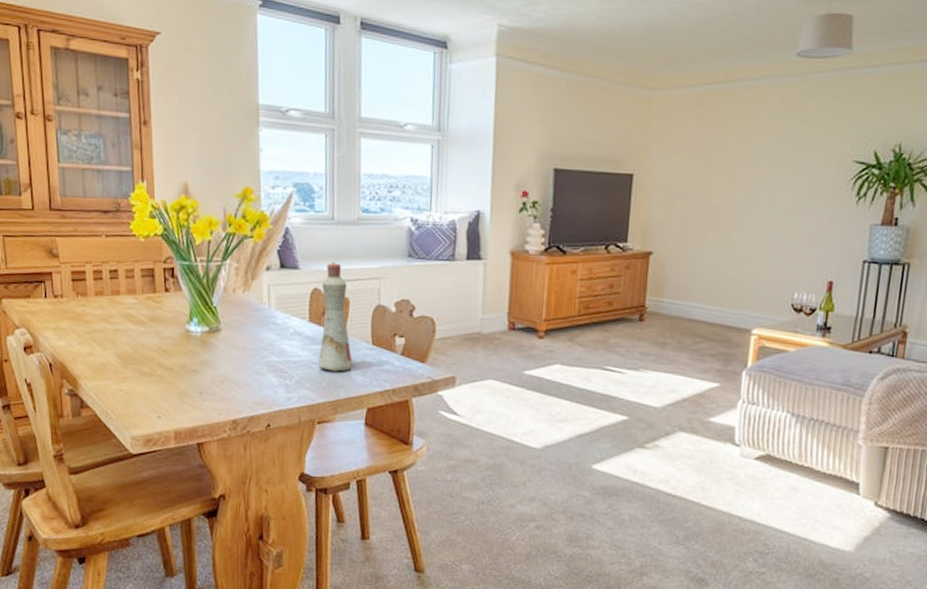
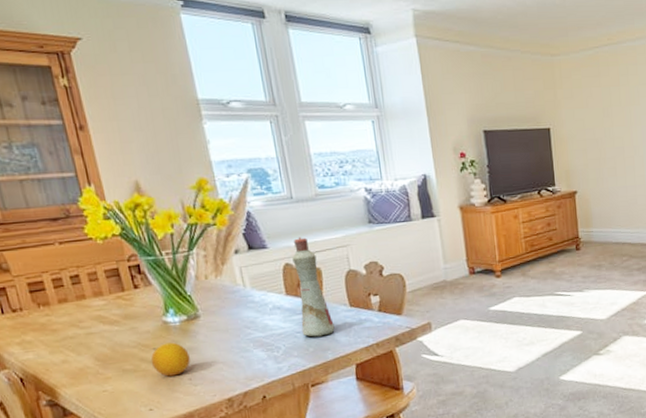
fruit: none [167,352,204,387] -> present [151,342,190,377]

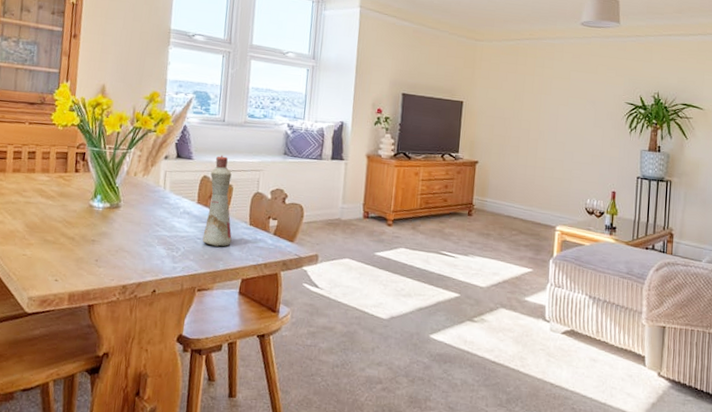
fruit: present [151,342,190,377] -> none [69,224,103,255]

